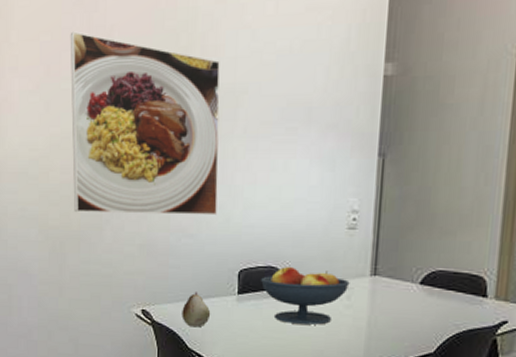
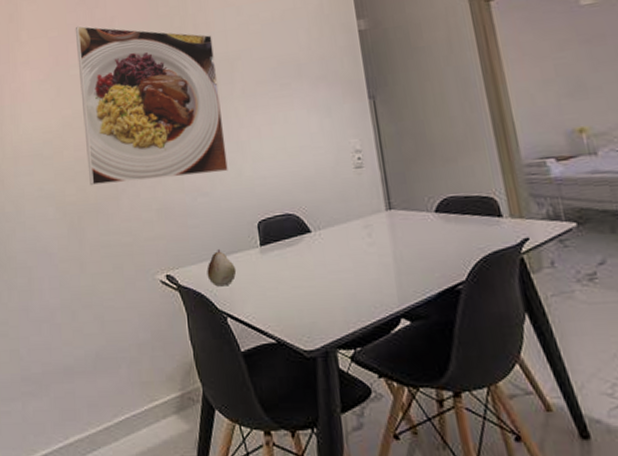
fruit bowl: present [261,266,350,325] -> none [281,211,368,269]

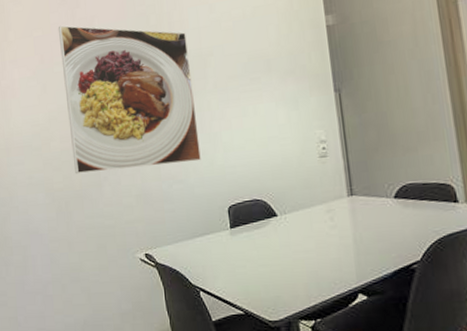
fruit: present [207,249,237,287] -> none [181,231,209,265]

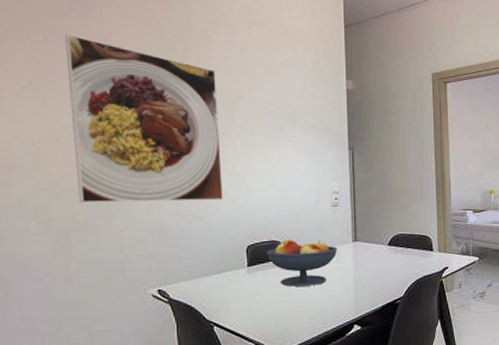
fruit bowl: none [249,197,331,249] -> present [267,239,338,287]

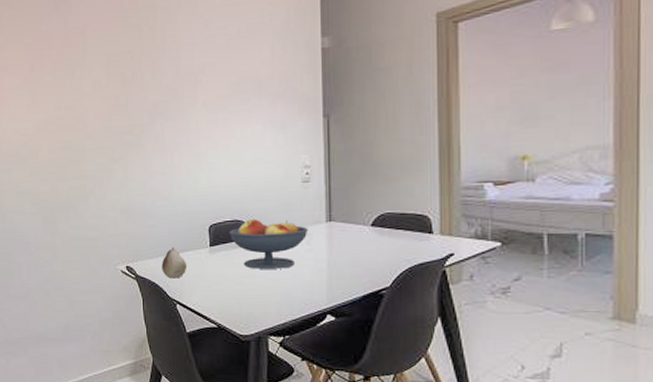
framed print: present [64,34,223,204] -> none [49,33,186,186]
fruit: none [197,268,225,301] -> present [161,247,187,279]

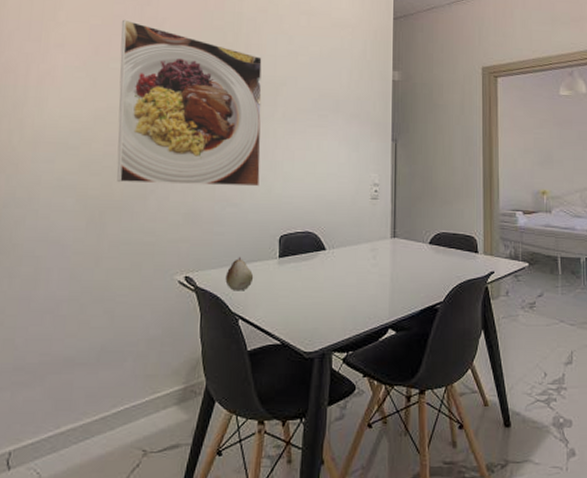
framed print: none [49,33,186,186] -> present [117,19,262,187]
fruit bowl: present [229,218,308,269] -> none [300,231,375,282]

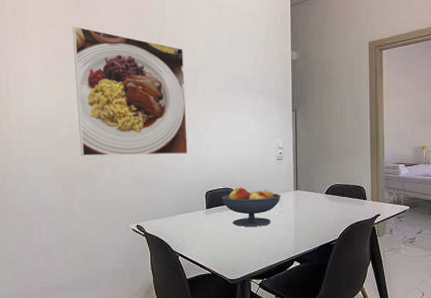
fruit: present [225,257,254,291] -> none [167,209,188,235]
fruit bowl: none [300,231,375,282] -> present [222,187,281,227]

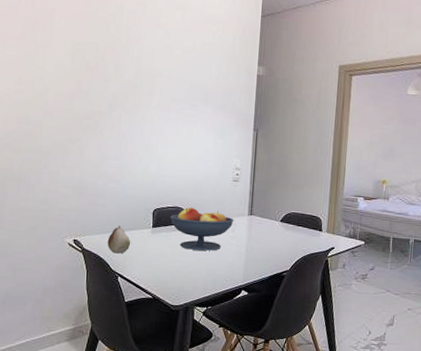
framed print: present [72,26,188,157] -> none [15,8,141,167]
fruit: none [167,209,188,235] -> present [107,226,131,254]

